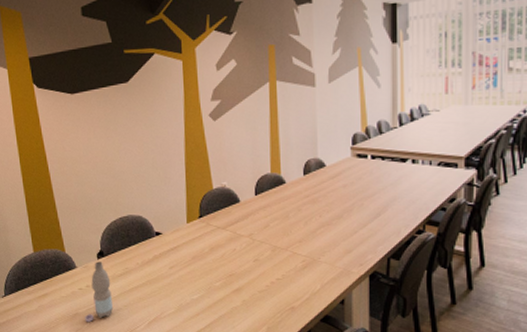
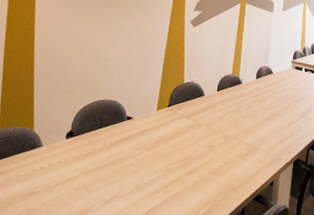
water bottle: present [85,261,113,323] -> none [40,141,75,202]

